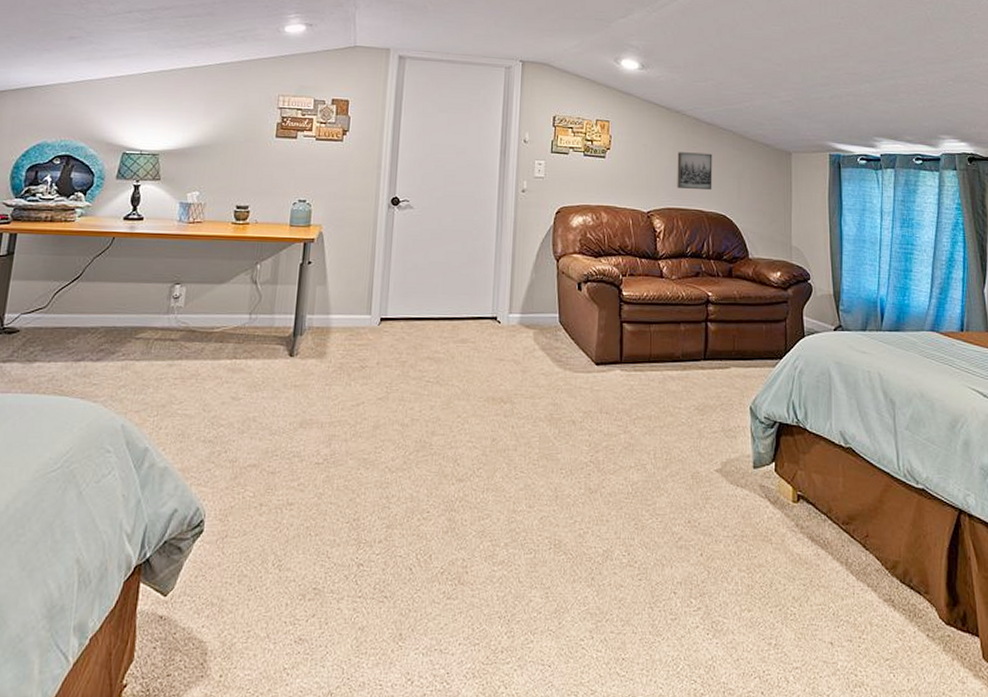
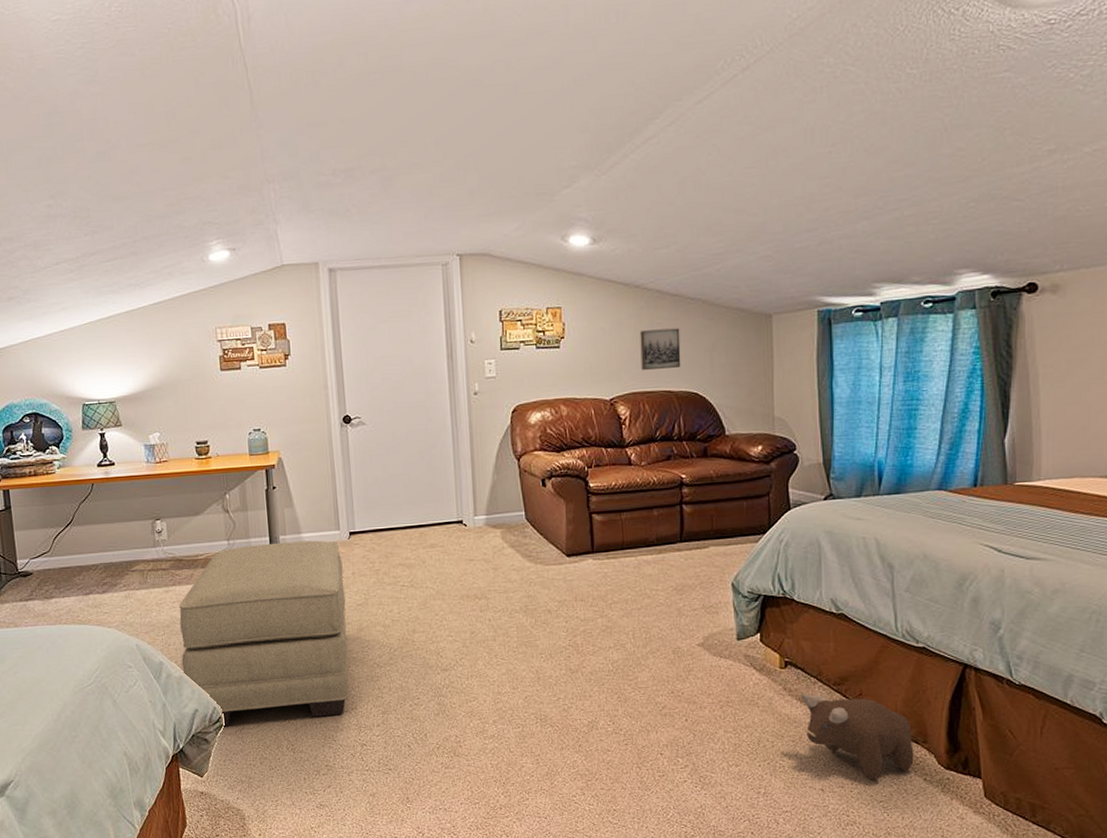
ottoman: none [169,321,369,532] -> present [178,540,349,726]
plush toy: none [812,532,917,634] -> present [801,694,914,780]

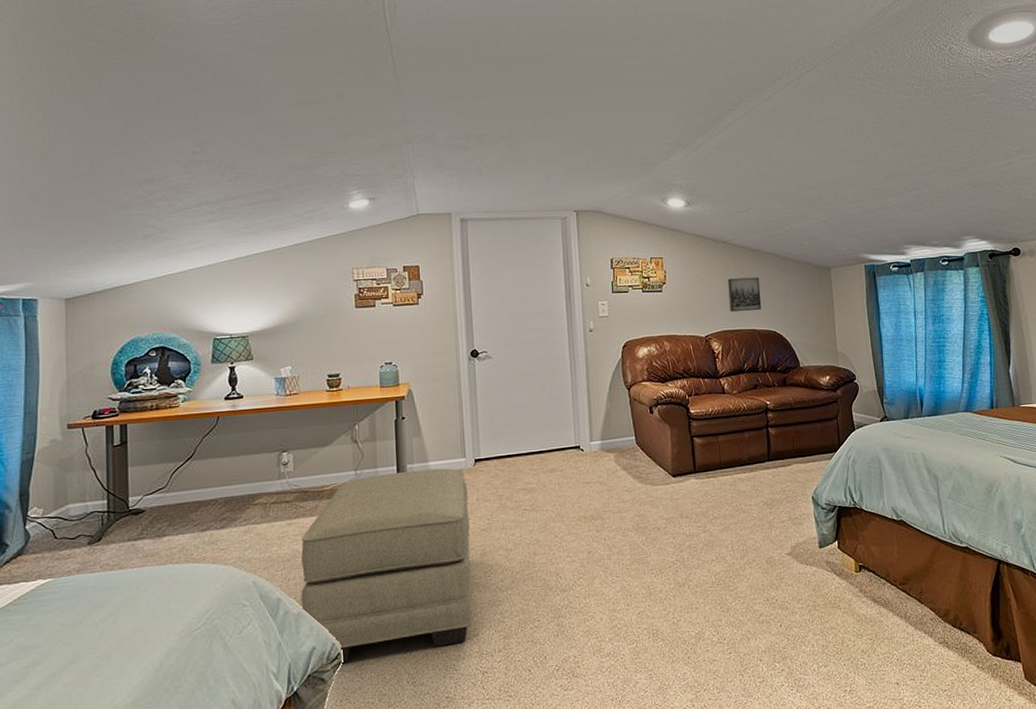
plush toy: present [801,694,914,780] -> none [874,594,968,671]

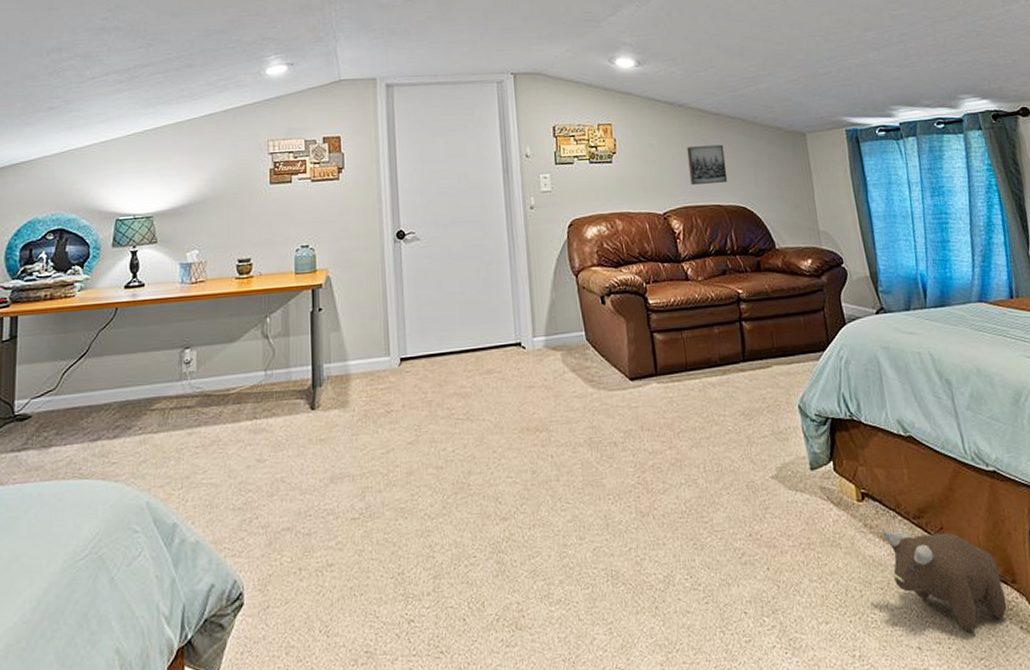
ottoman: present [301,468,472,662] -> none [199,368,396,604]
plush toy: none [874,594,968,671] -> present [882,530,1007,632]

